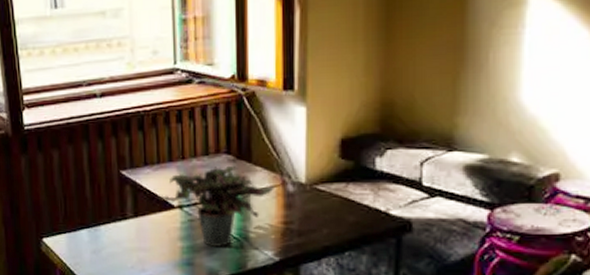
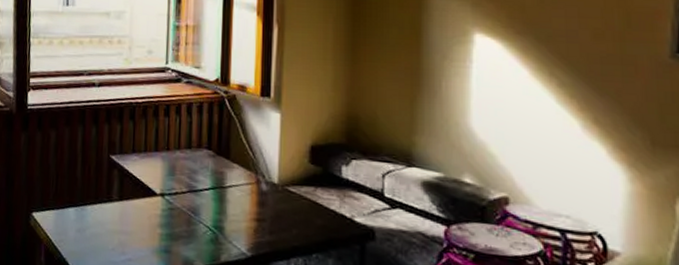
potted plant: present [158,166,276,247] -> none [142,160,250,238]

